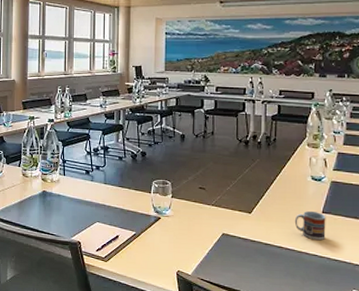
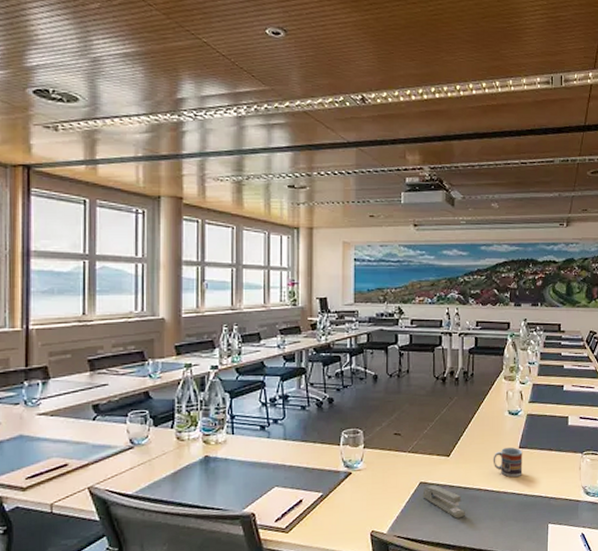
stapler: none [225,238,266,271] -> present [422,486,465,519]

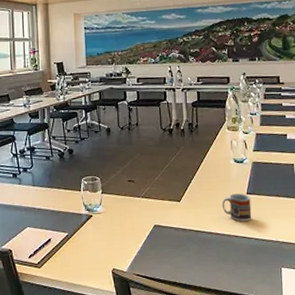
stapler: present [422,486,465,519] -> none [157,228,199,260]

